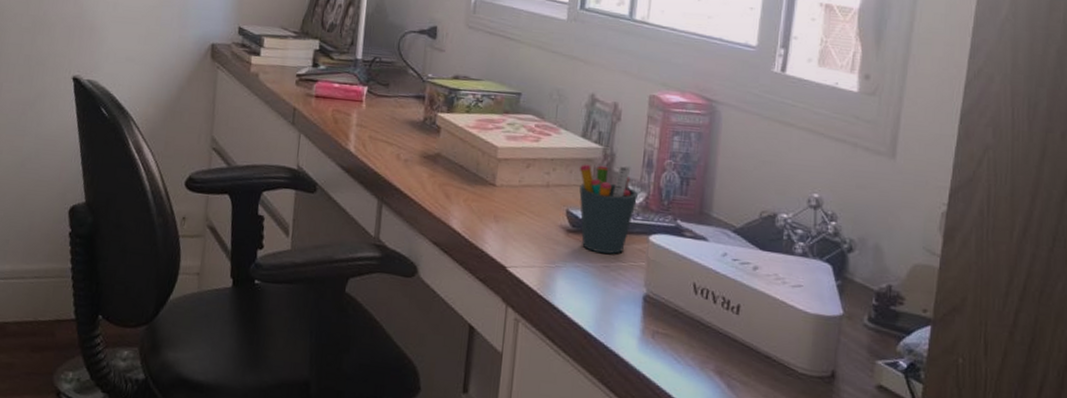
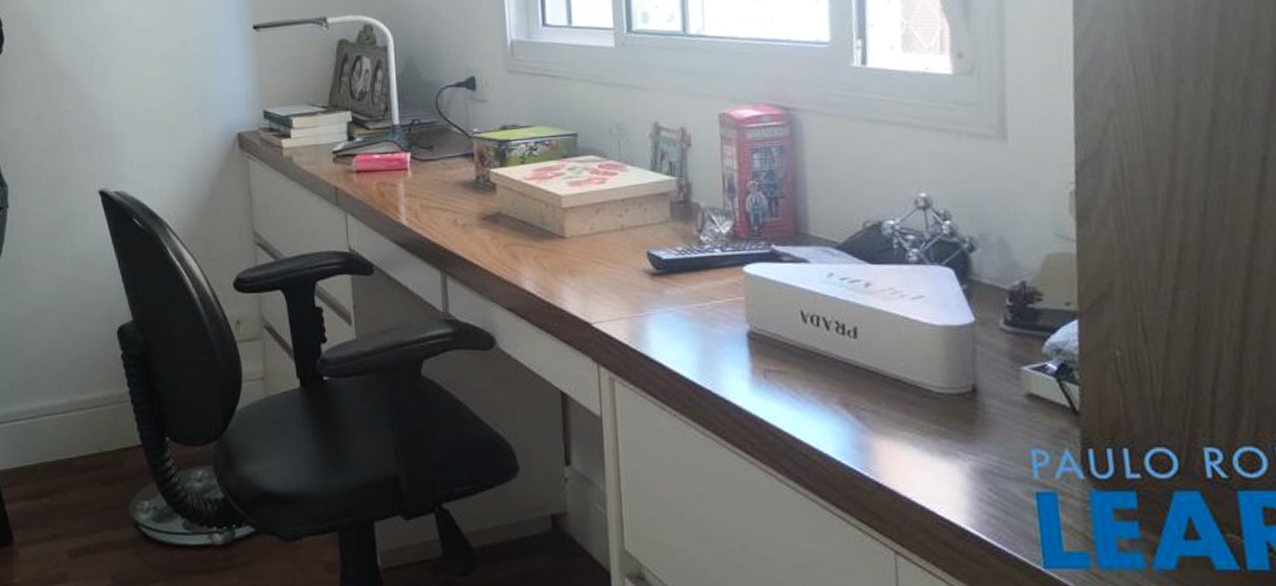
pen holder: present [579,164,639,254] -> none [655,194,724,293]

